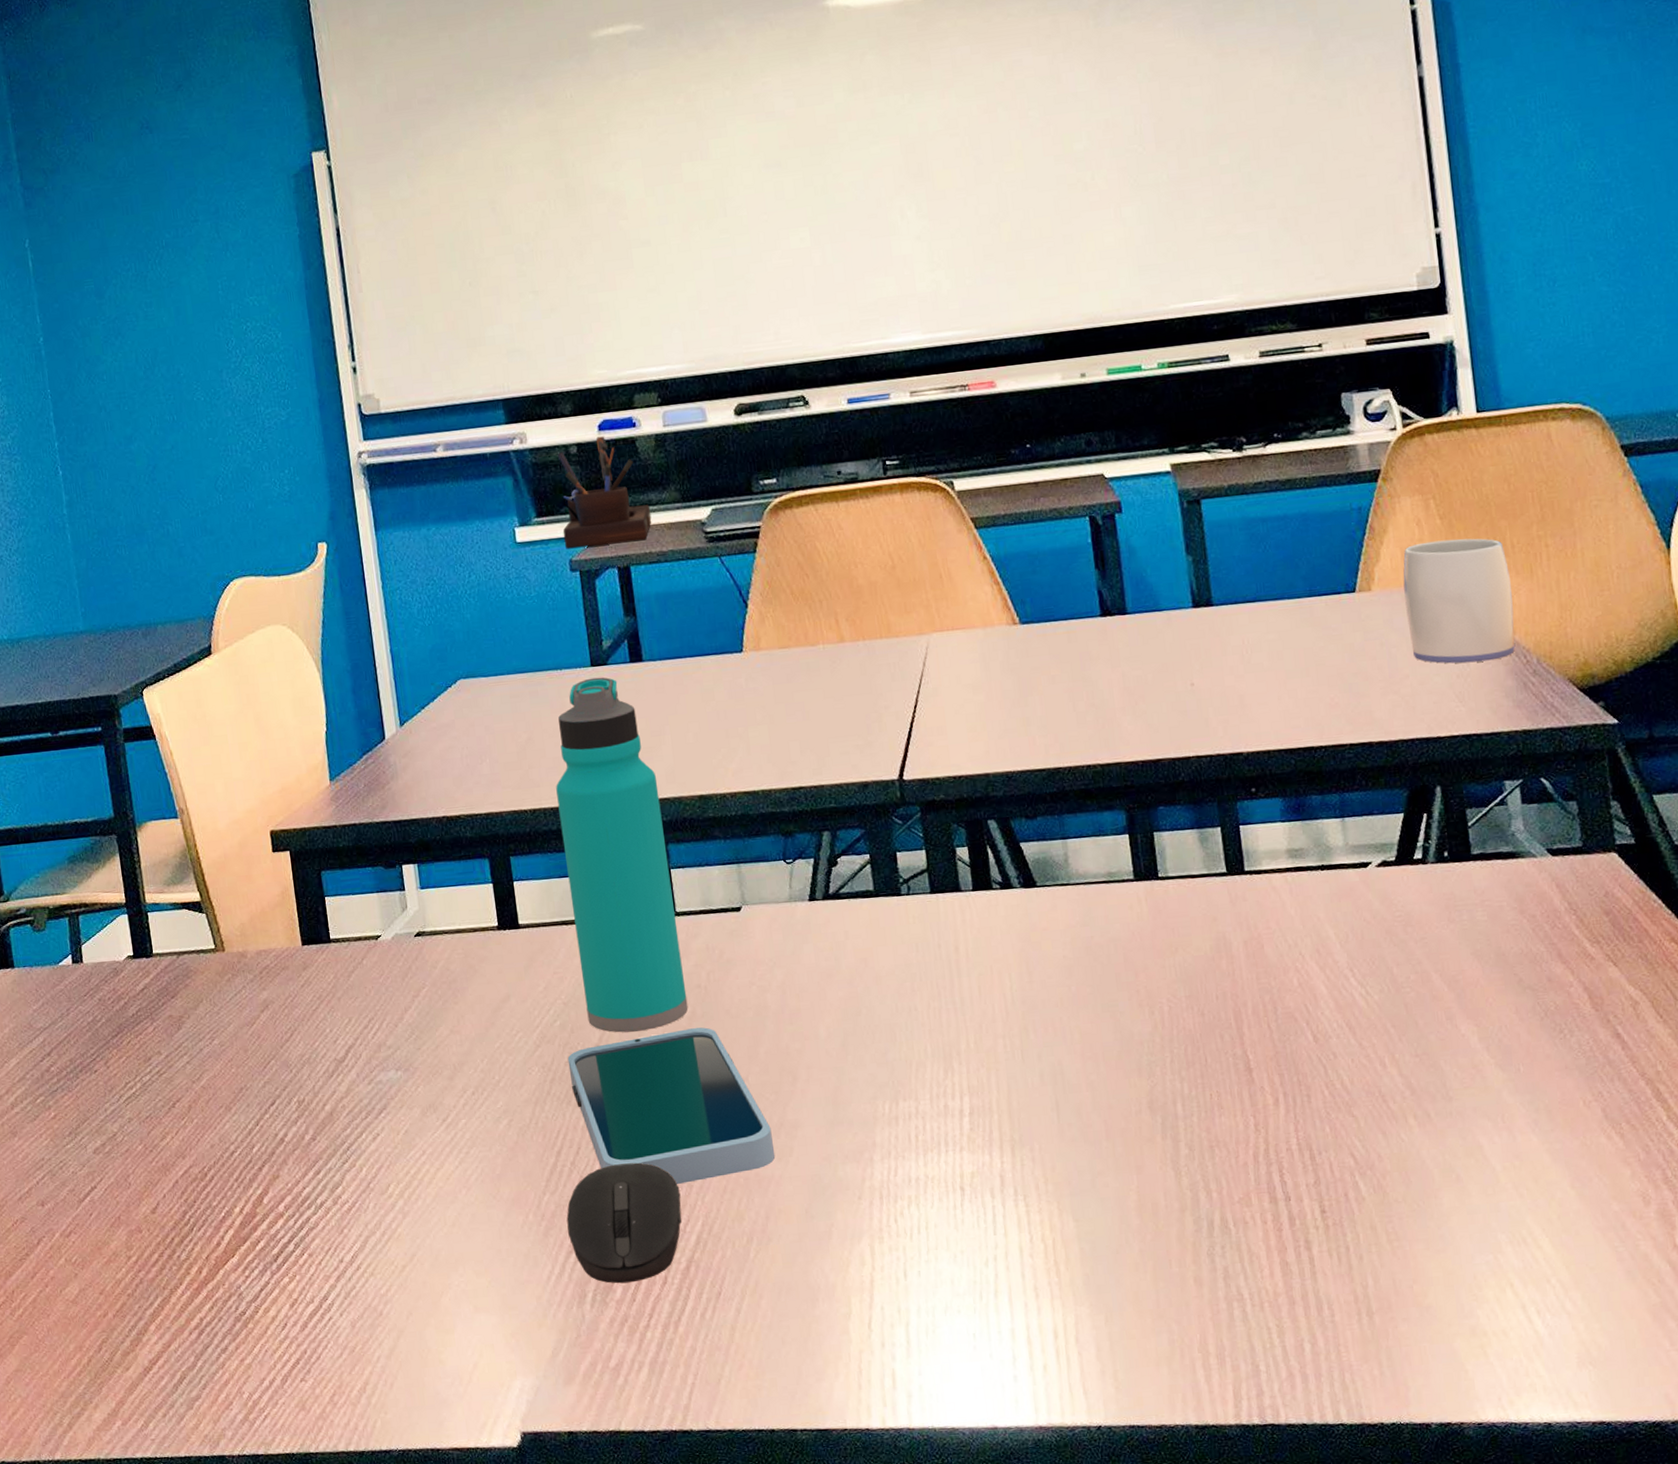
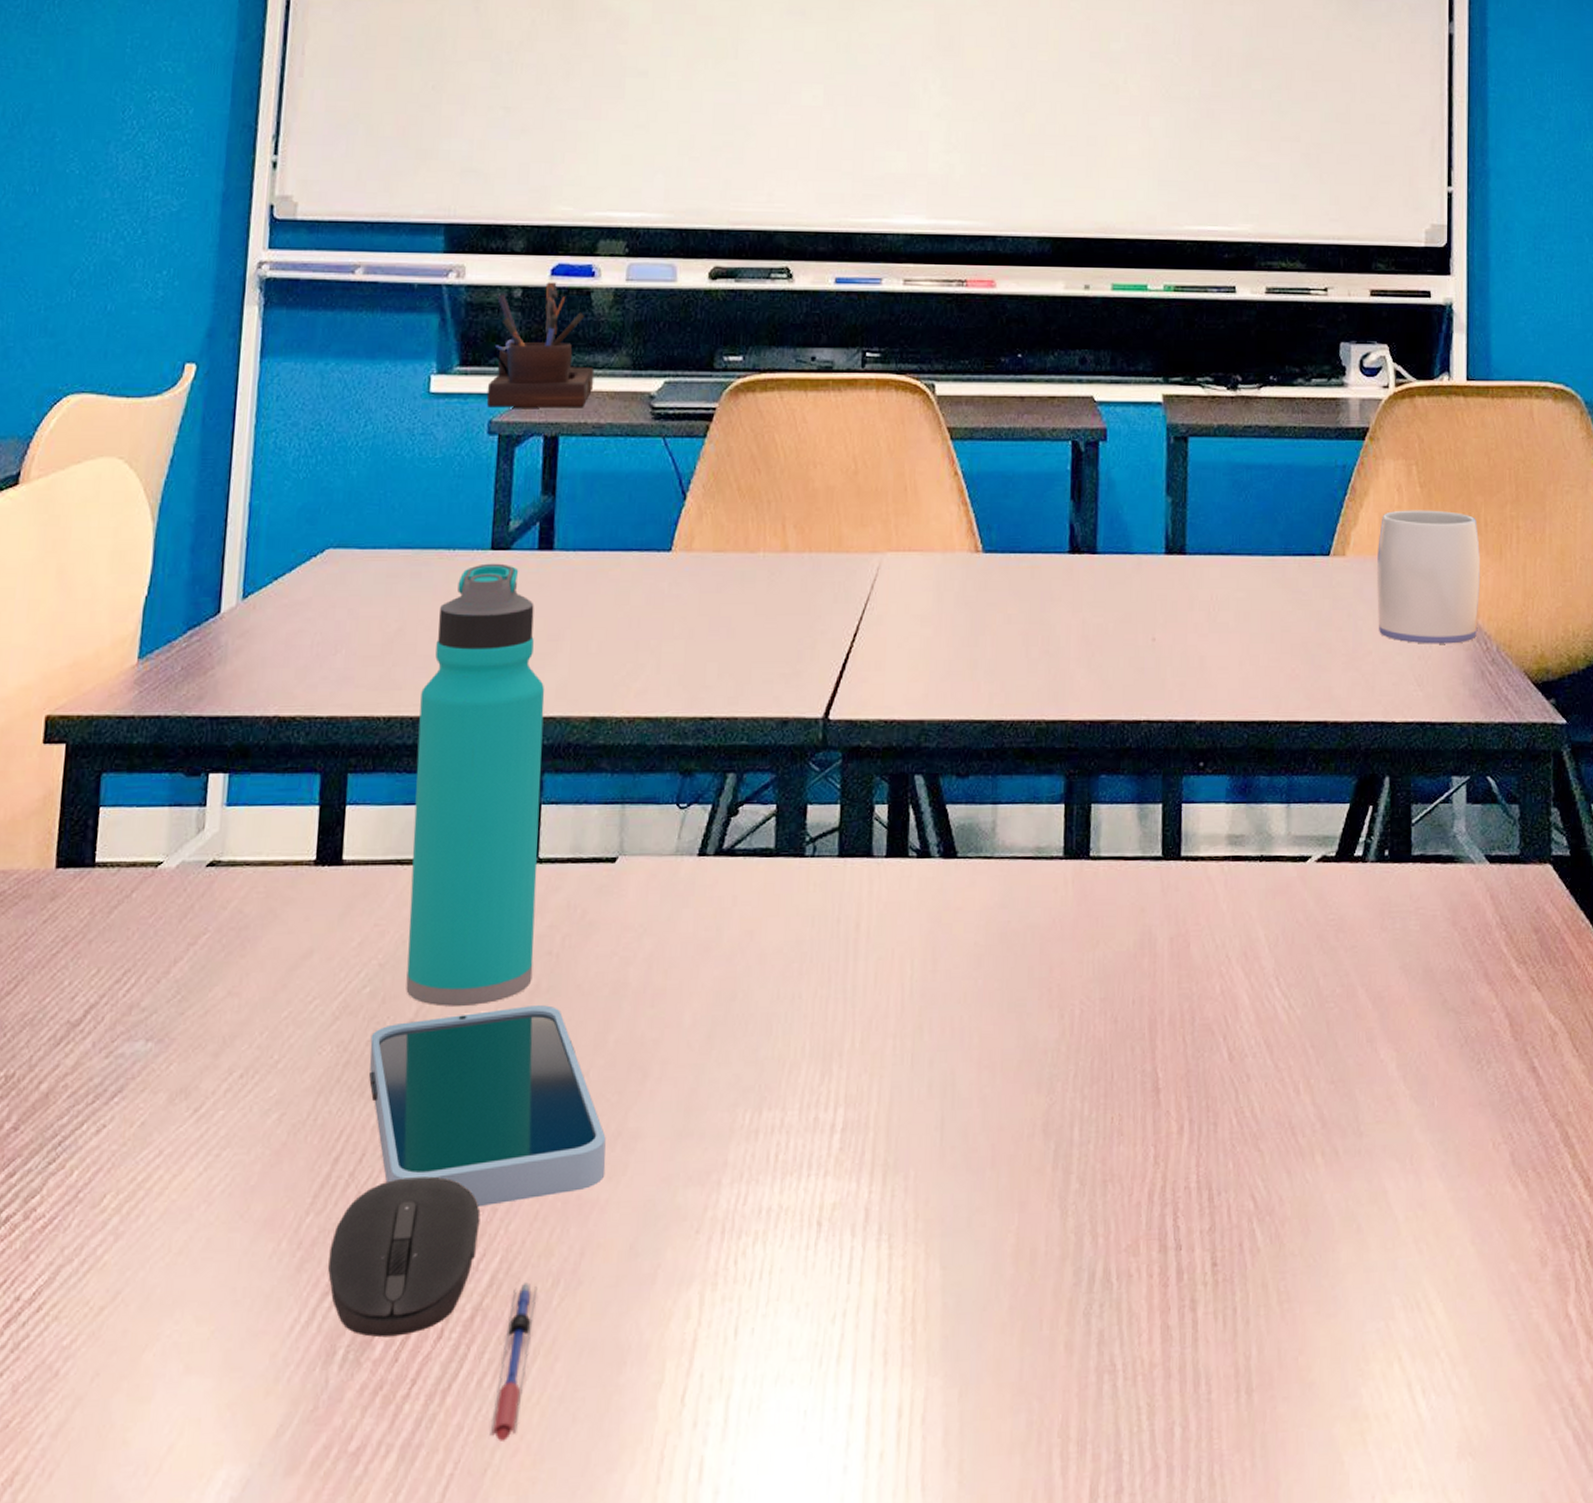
pen: none [717,1240,739,1359] -> present [490,1282,538,1441]

